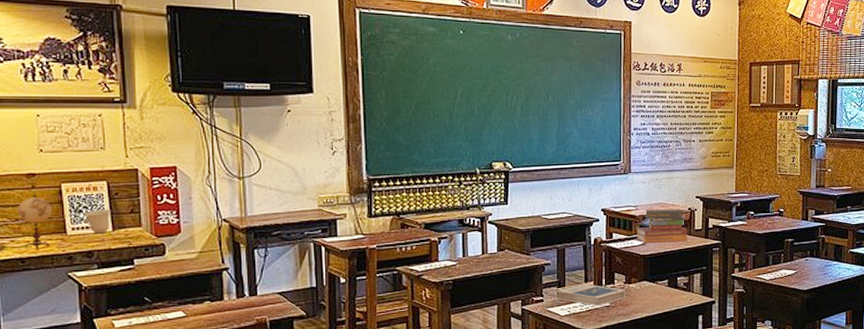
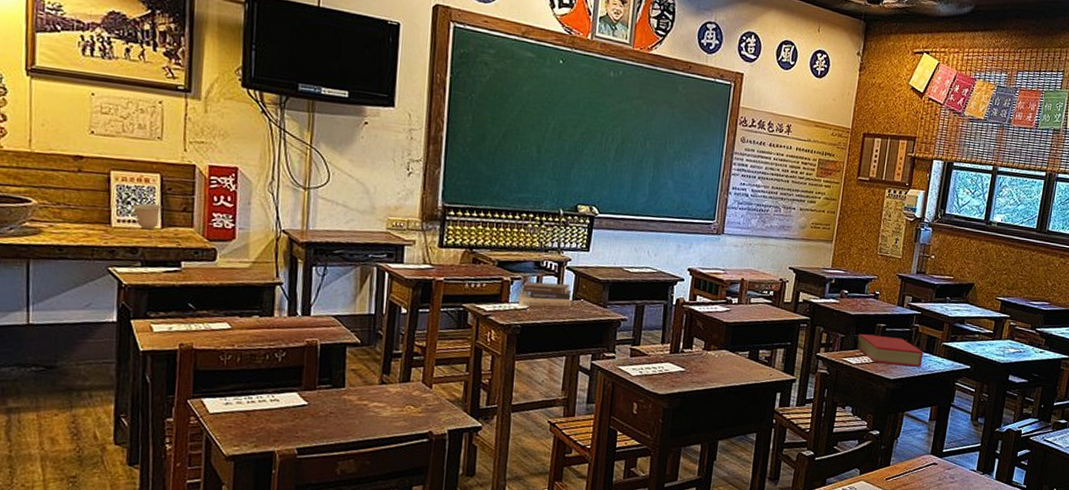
globe: present [17,193,52,250] -> none [59,178,98,239]
books: none [447,237,497,264] -> present [518,281,572,309]
hardback book: present [554,284,626,307] -> none [627,344,704,371]
books: present [636,209,688,244] -> none [721,275,776,314]
book: none [769,250,832,276] -> present [857,333,924,367]

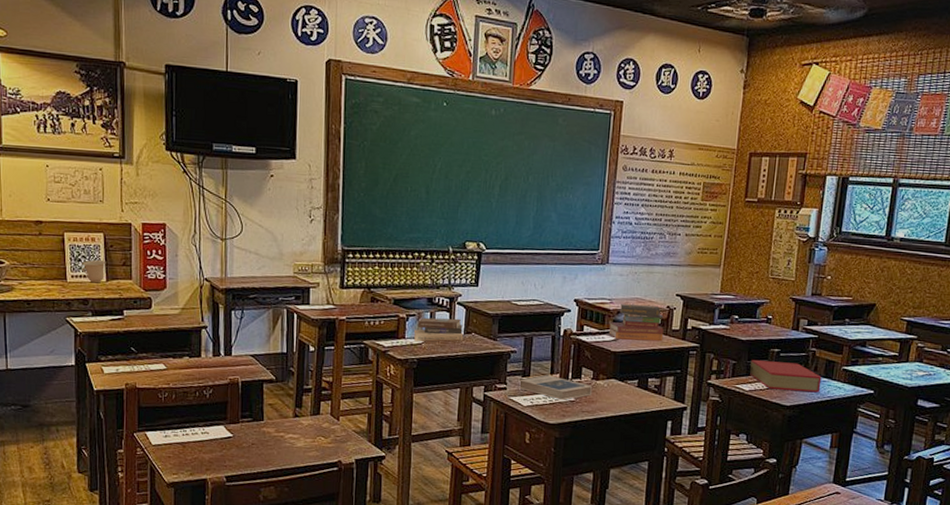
hardback book: none [627,344,704,371] -> present [518,375,593,401]
books: none [721,275,776,314] -> present [608,304,664,342]

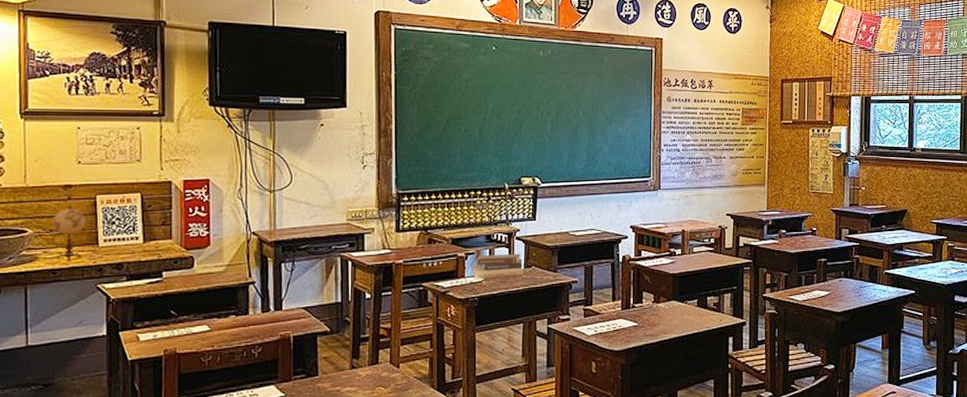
globe: none [26,240,55,294] -> present [52,205,86,261]
cup: present [82,259,106,283] -> none [116,221,143,246]
hardback book: present [518,375,593,401] -> none [581,302,655,327]
books: present [608,304,664,342] -> none [665,227,718,262]
book: present [750,359,822,393] -> none [801,270,867,298]

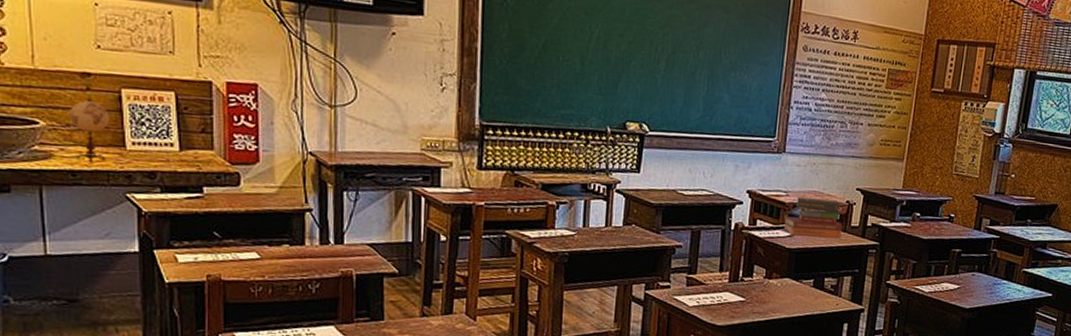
books: present [473,253,524,280] -> none [565,206,623,235]
books: none [665,227,718,262] -> present [783,197,843,239]

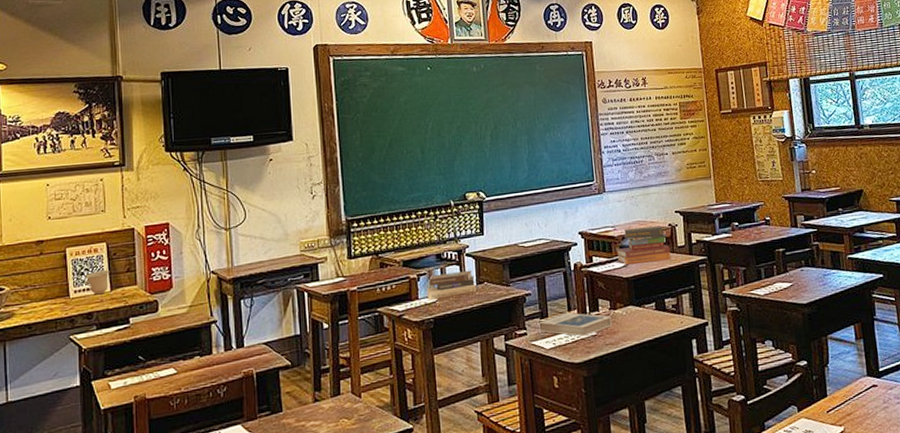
globe: present [68,97,109,163] -> none [27,260,57,315]
cup: none [146,124,179,153] -> present [85,269,110,295]
books: none [565,206,623,235] -> present [426,270,477,301]
hardback book: none [683,272,765,301] -> present [537,312,613,337]

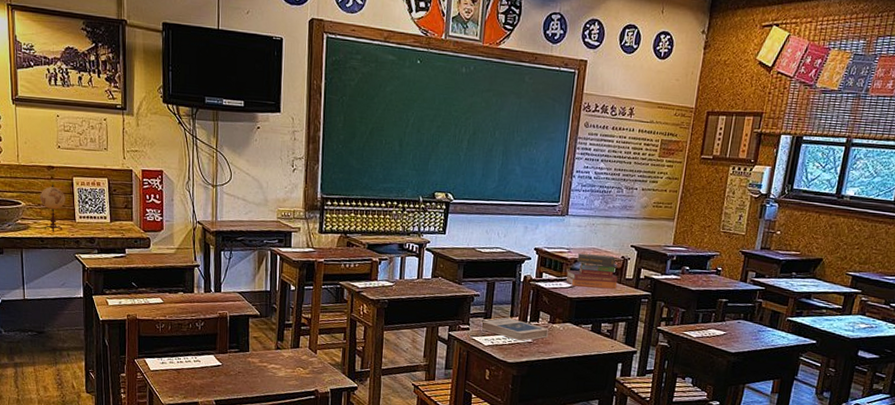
globe: none [27,260,57,315] -> present [40,184,65,232]
cup: present [85,269,110,295] -> none [89,202,110,224]
books: present [426,270,477,301] -> none [385,262,431,286]

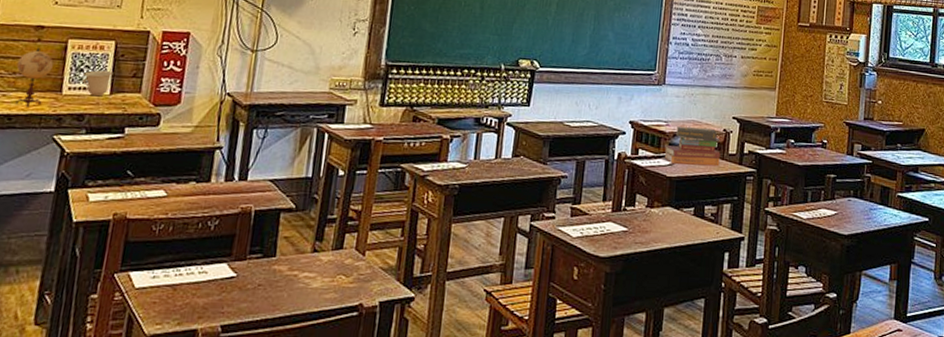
cup: none [89,202,110,224] -> present [82,70,114,97]
hardback book: present [480,317,549,342] -> none [567,202,647,231]

